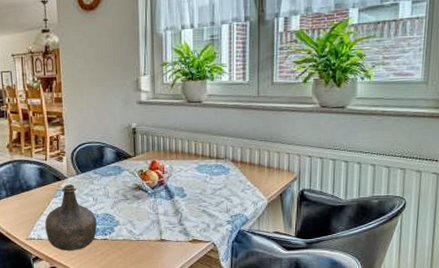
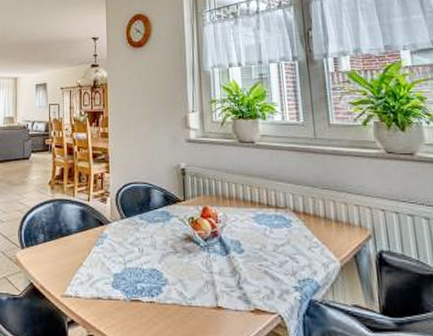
bottle: present [44,184,97,251] -> none [83,230,142,315]

